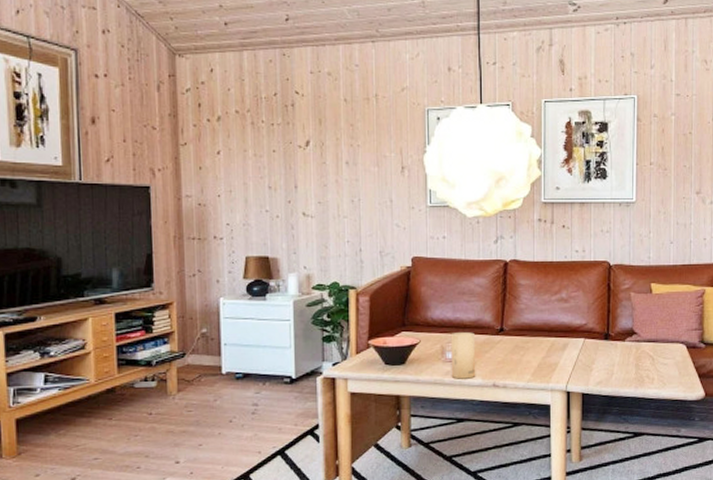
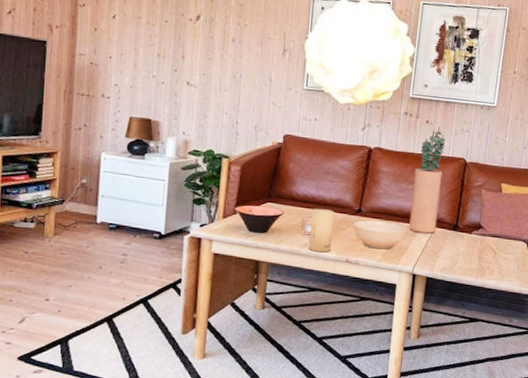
bowl: none [496,338,555,369] -> present [353,220,408,250]
vase: none [555,230,586,347] -> present [409,127,445,234]

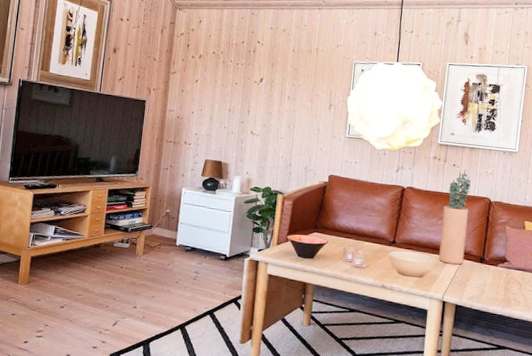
candle: present [308,208,334,253] -> none [349,239,372,278]

